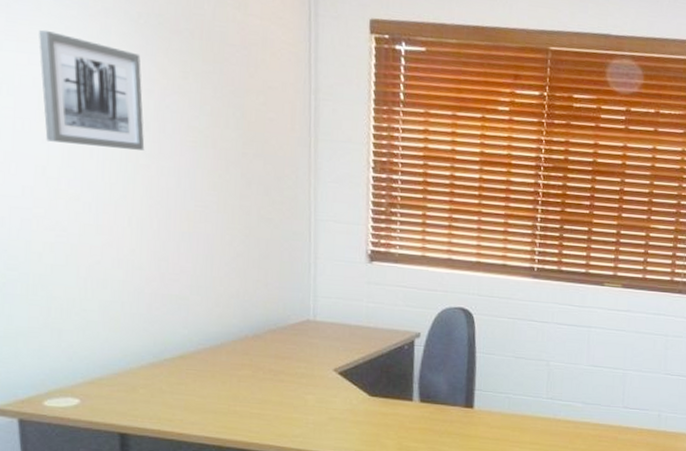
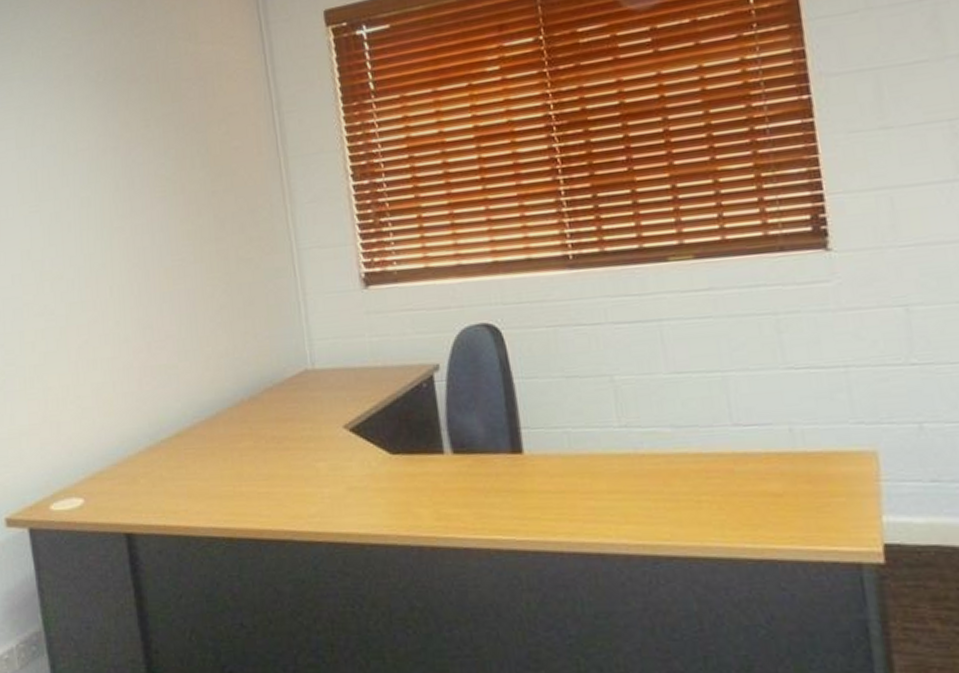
wall art: present [39,29,145,150] -> none [13,112,117,224]

